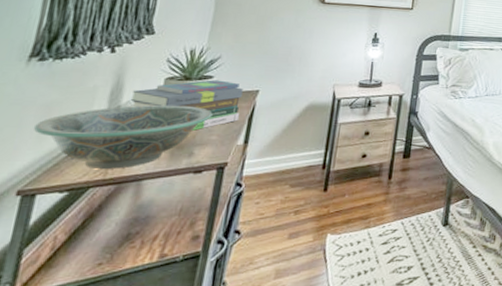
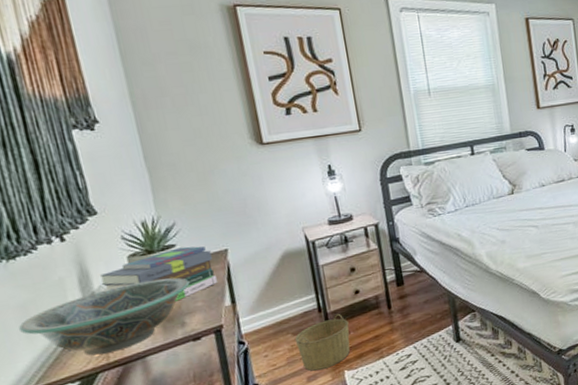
basket: none [289,173,347,229] -> present [294,313,350,371]

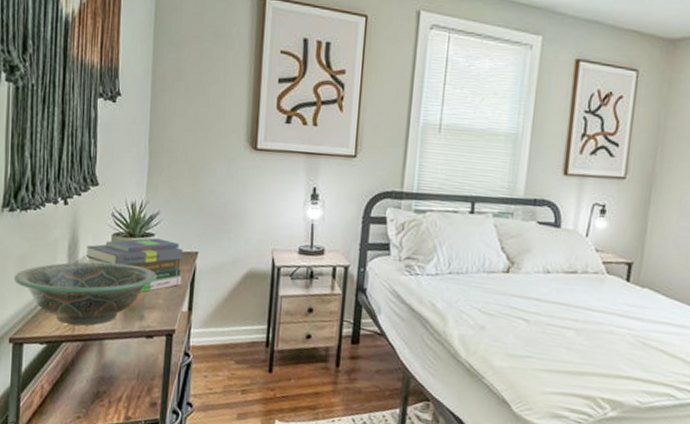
basket: present [294,313,350,371] -> none [236,354,292,411]

